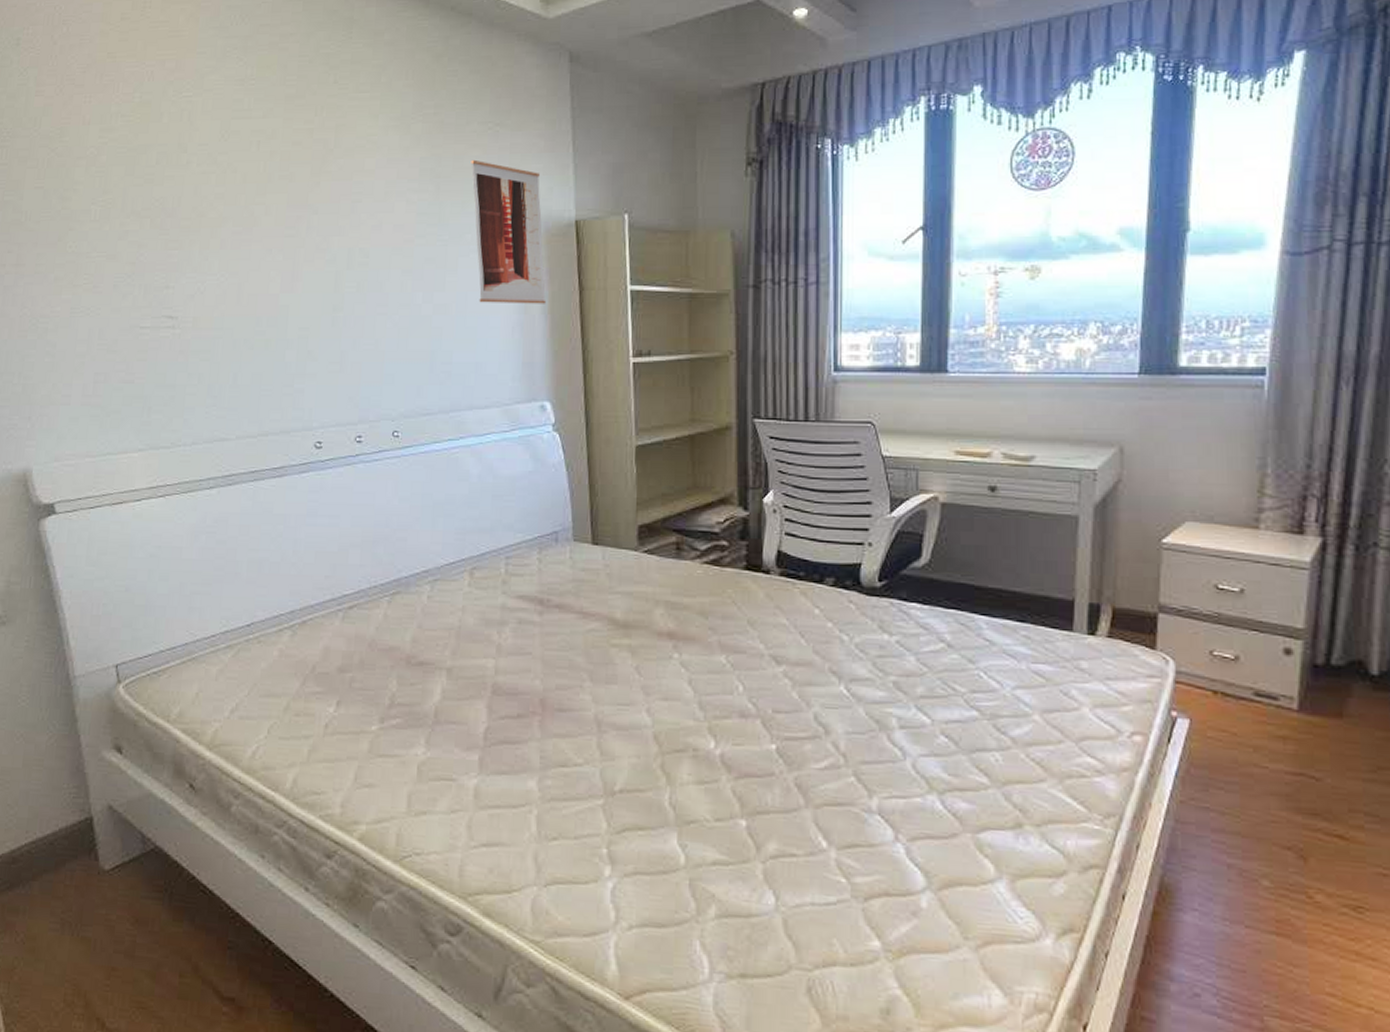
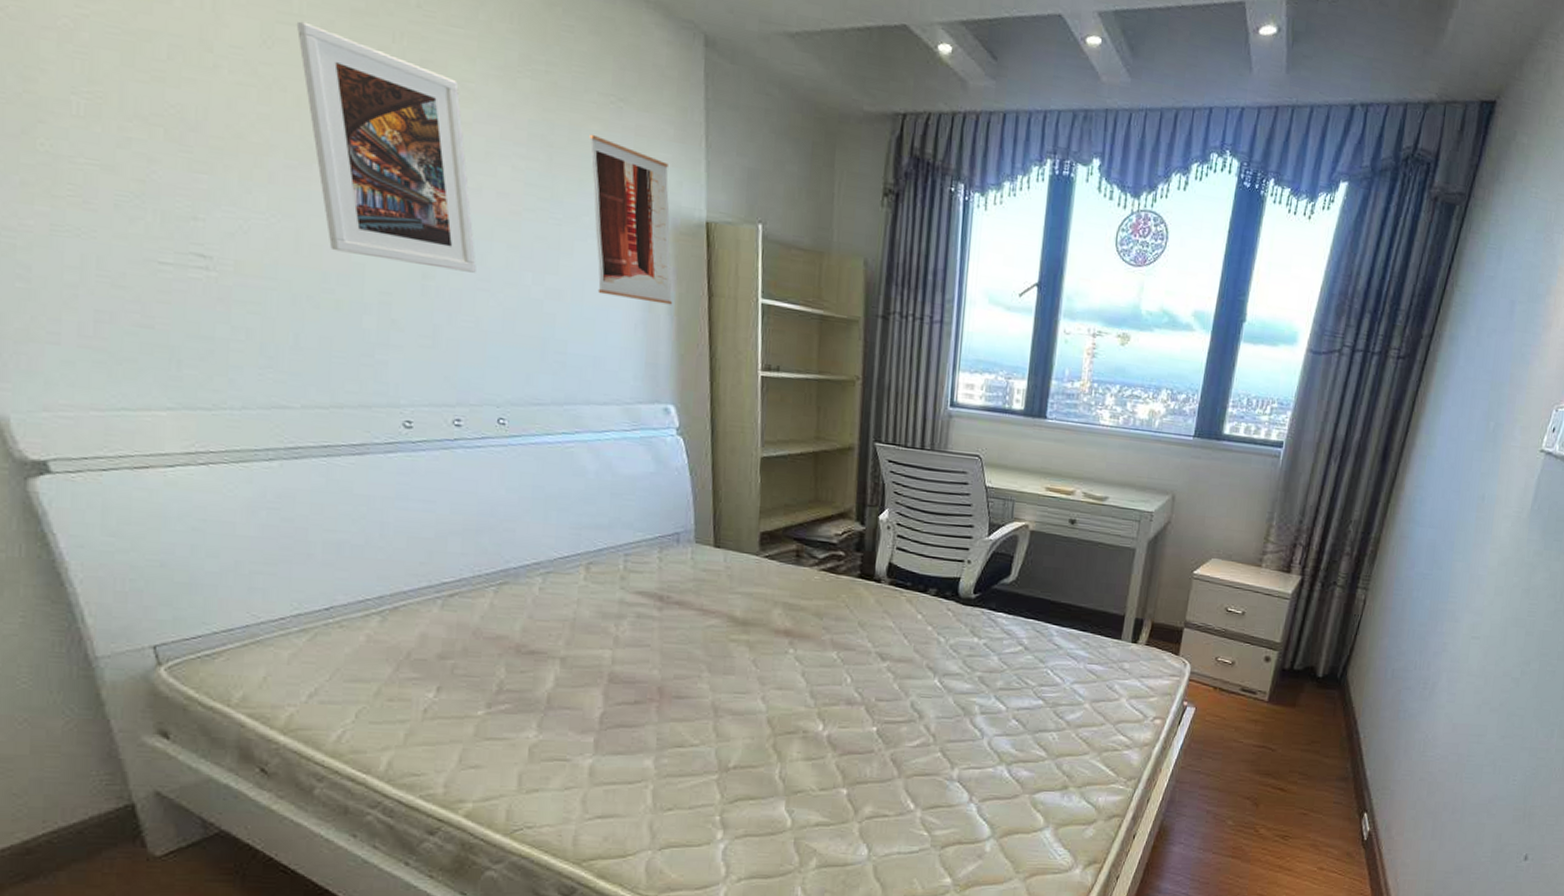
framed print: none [245,114,377,300] -> present [296,21,477,273]

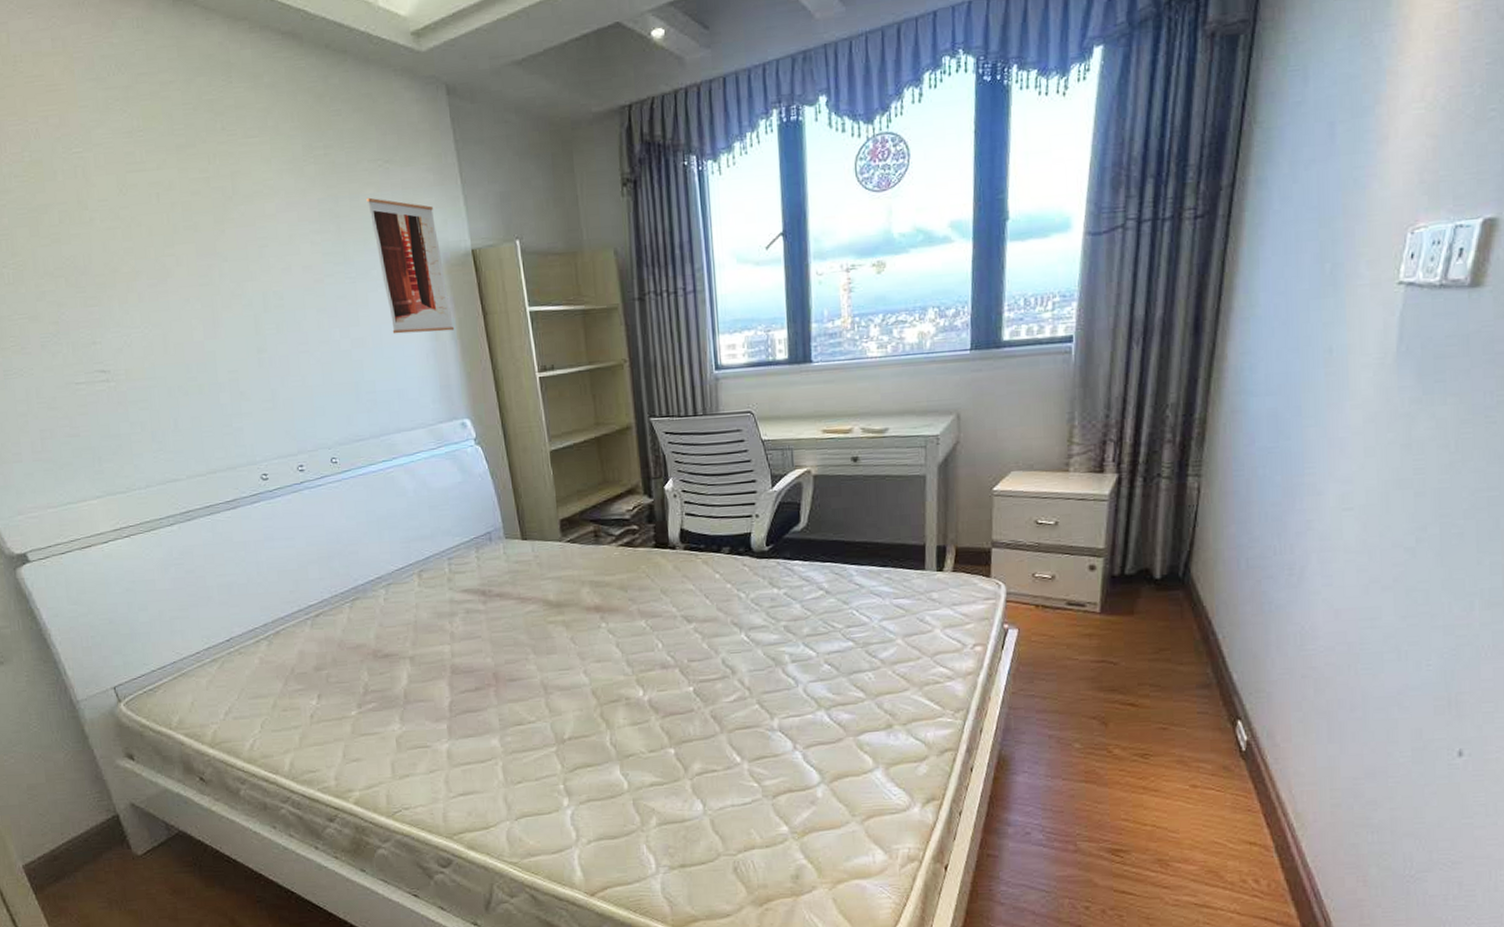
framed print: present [296,21,477,273] -> none [140,166,296,346]

